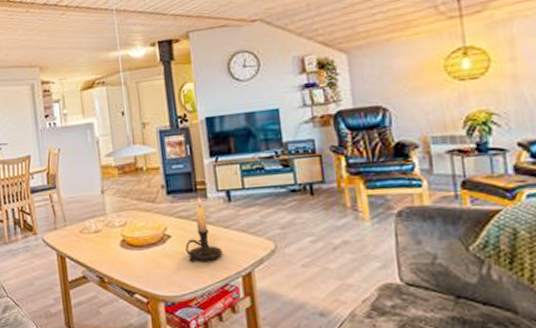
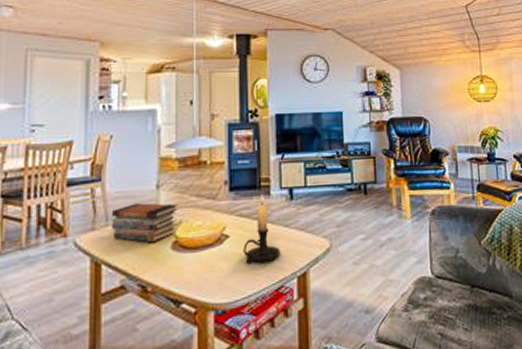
book stack: none [68,206,122,241] -> present [110,203,178,243]

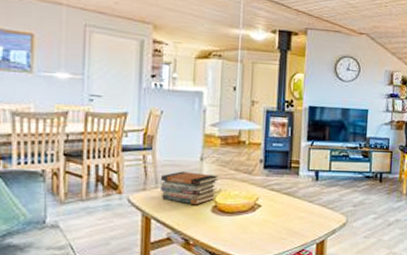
candle holder: present [243,194,281,265] -> none [272,174,304,230]

